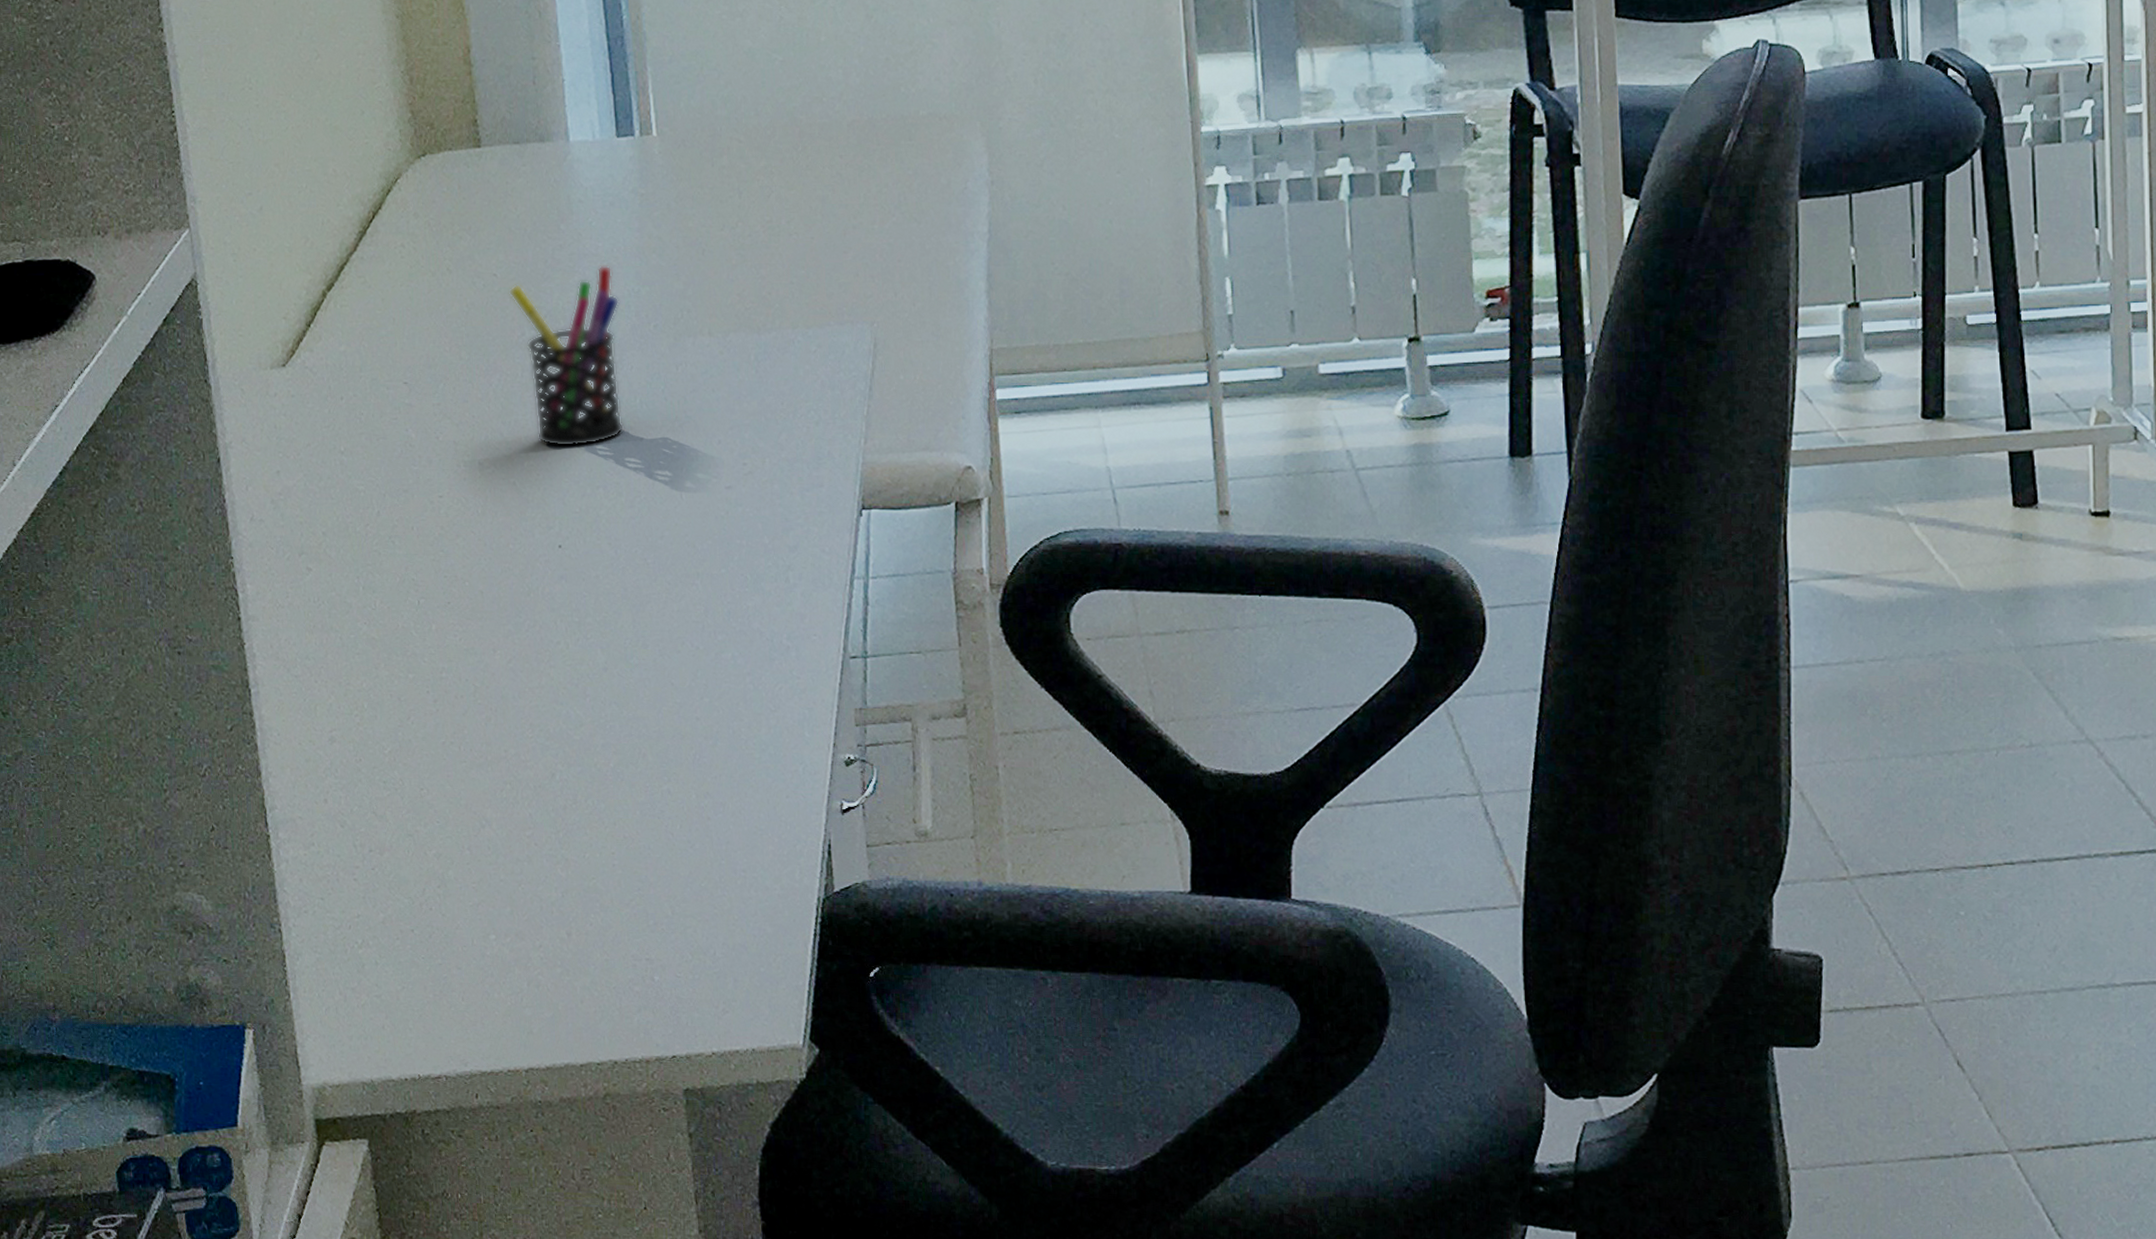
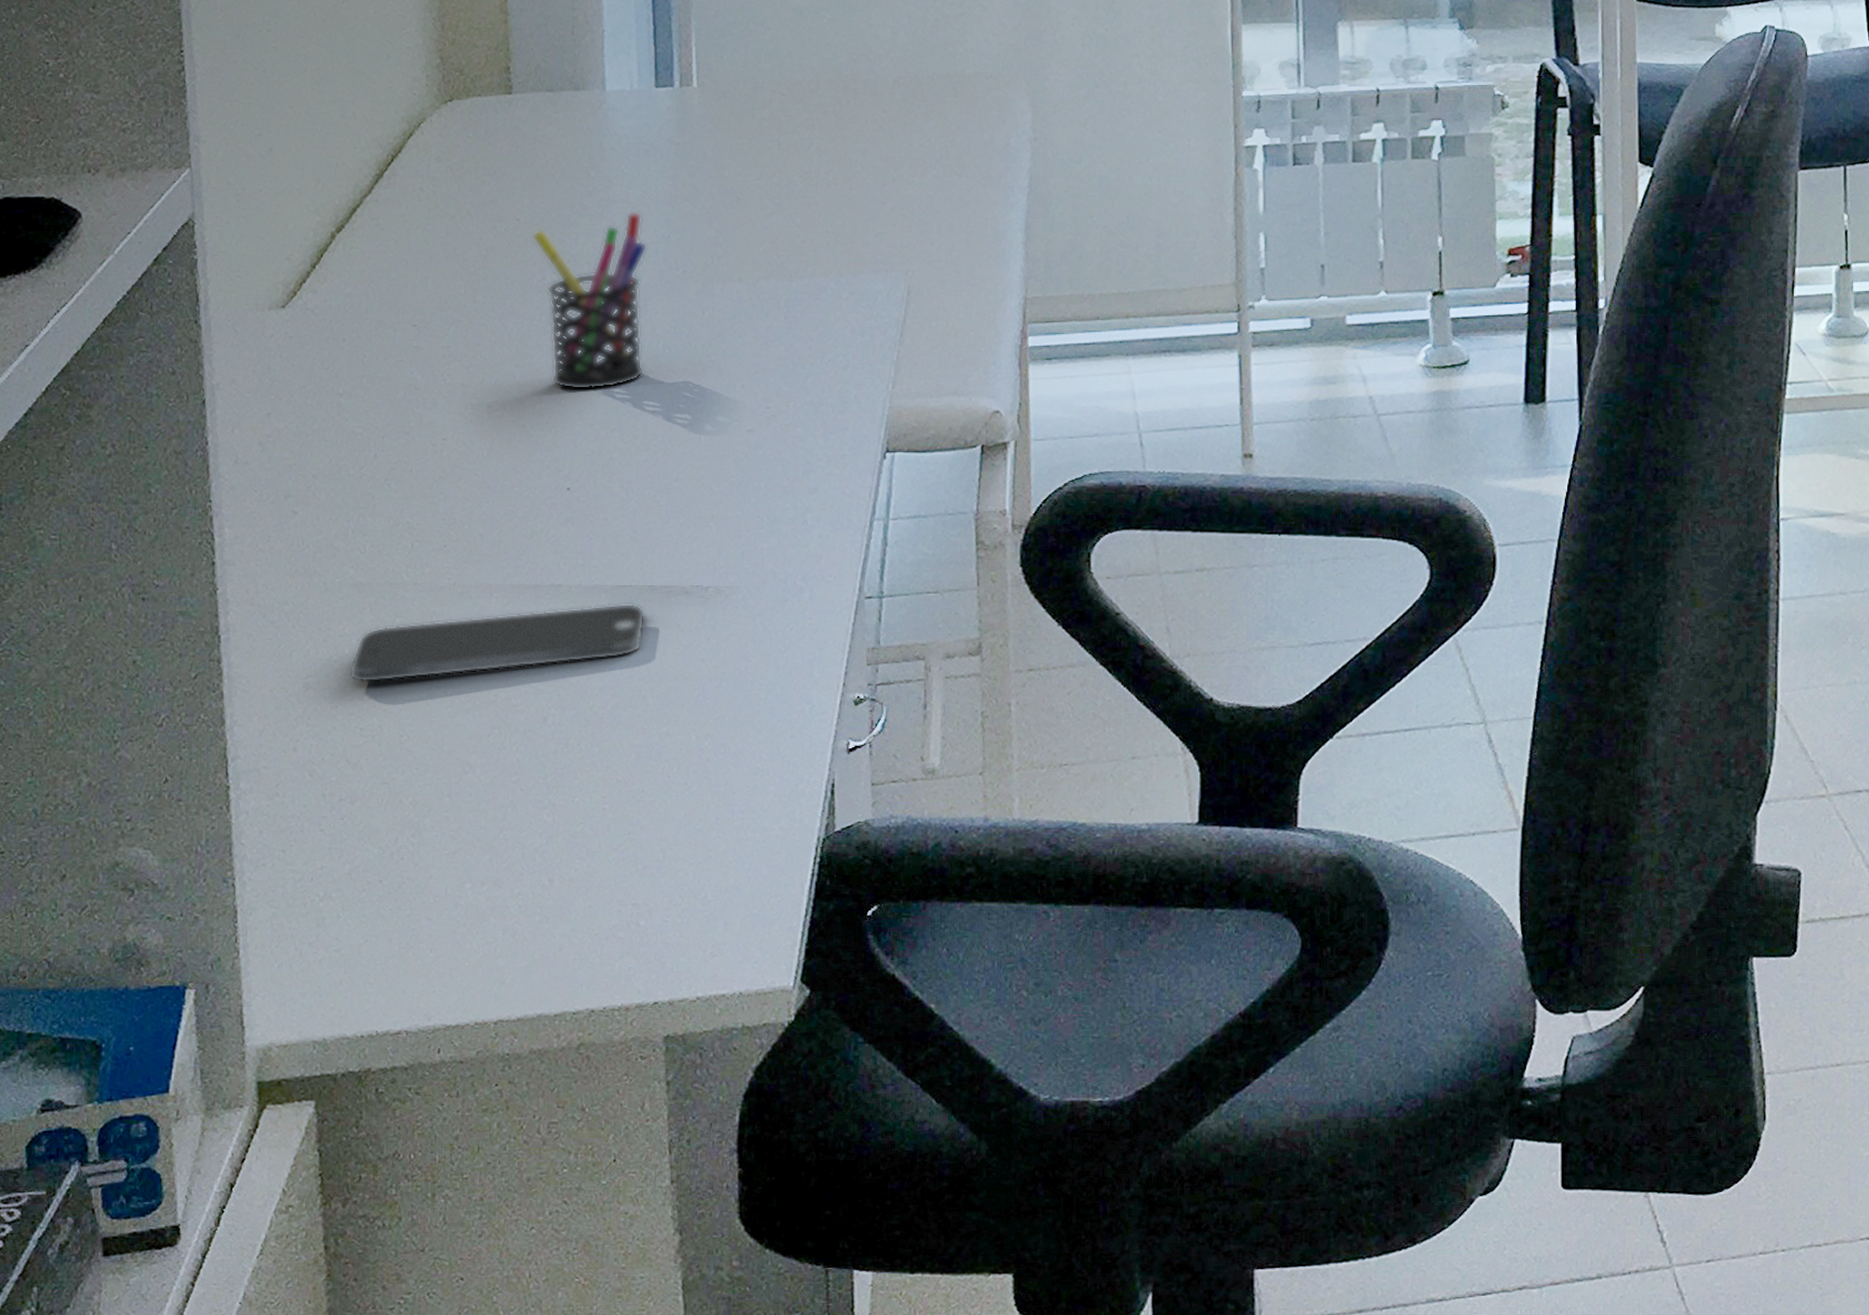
smartphone: none [369,661,641,737] -> present [348,603,646,683]

